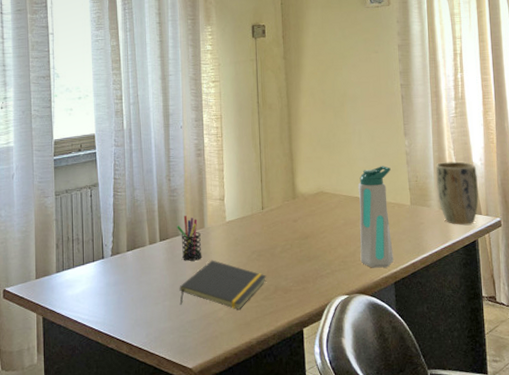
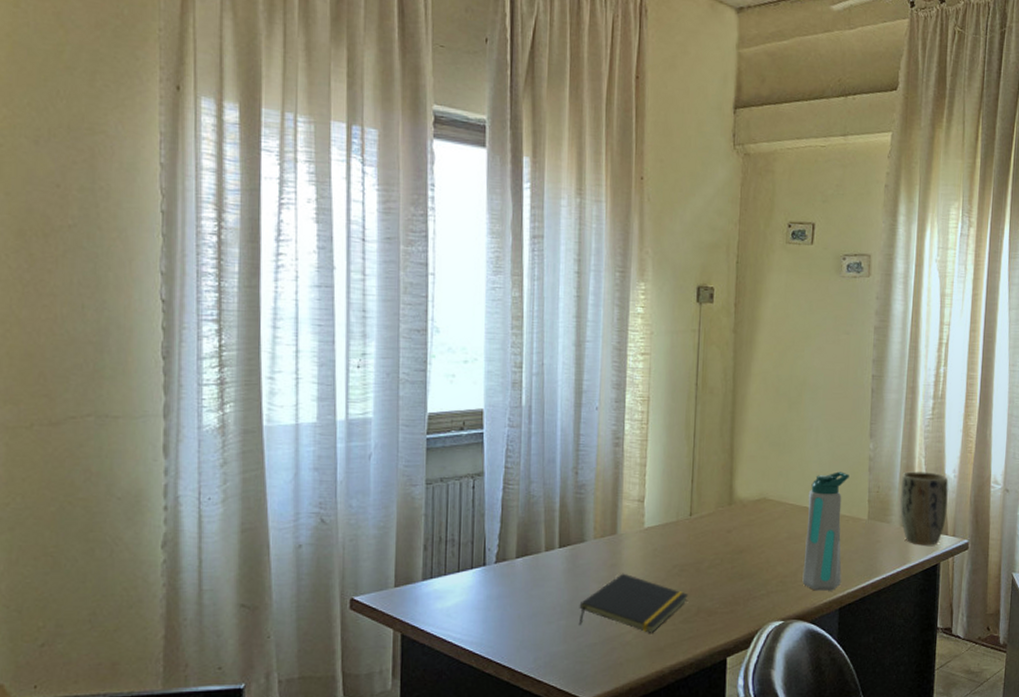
pen holder: present [176,216,202,261] -> none [581,518,611,573]

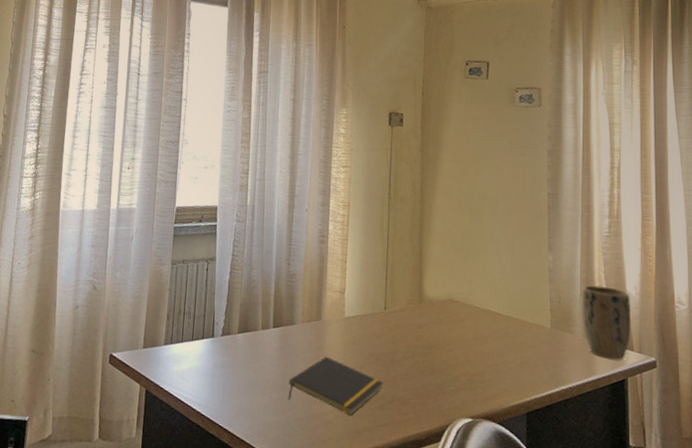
water bottle: present [802,471,850,591] -> none [489,280,531,395]

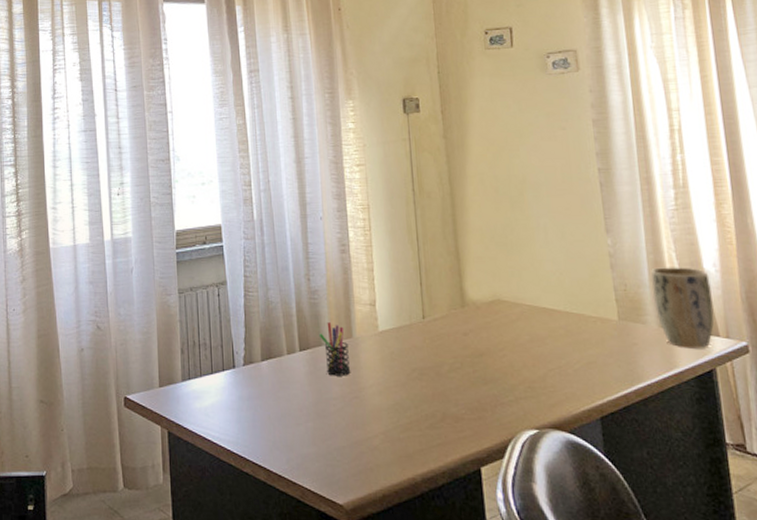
notepad: present [287,356,384,415] -> none [324,376,432,438]
pen holder: none [291,304,316,354] -> present [318,322,351,376]

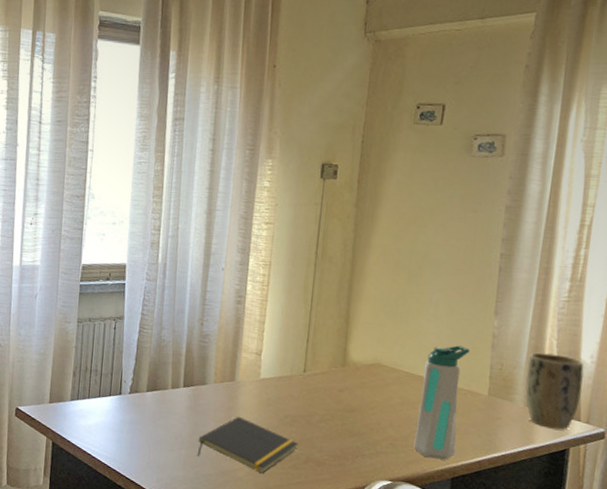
pen holder: present [318,322,351,376] -> none [203,365,230,414]
notepad: none [324,376,432,438] -> present [197,416,299,473]
water bottle: none [546,270,598,398] -> present [413,345,470,460]

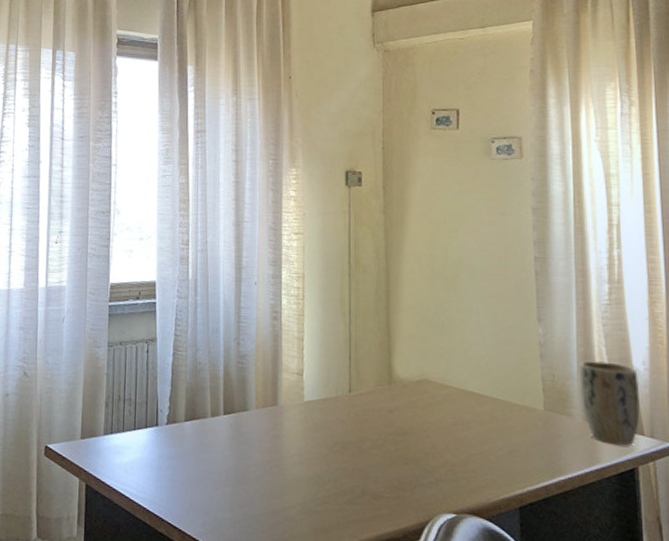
notepad: present [197,416,299,473] -> none [243,445,352,511]
water bottle: present [413,345,470,460] -> none [473,356,519,486]

